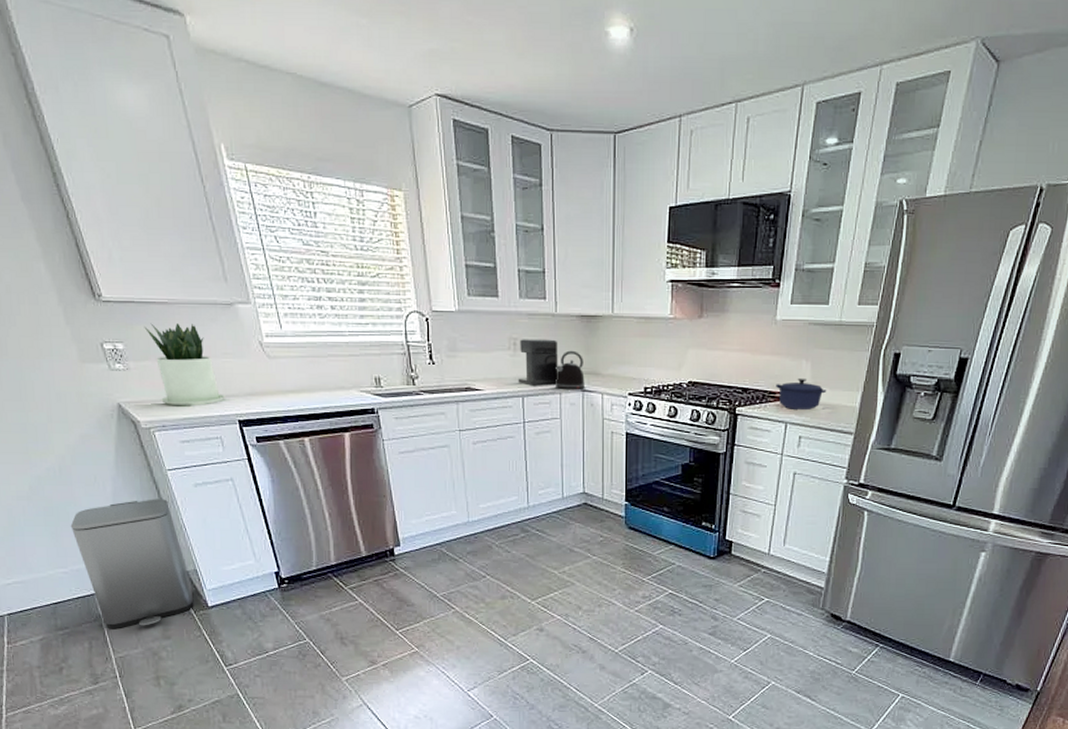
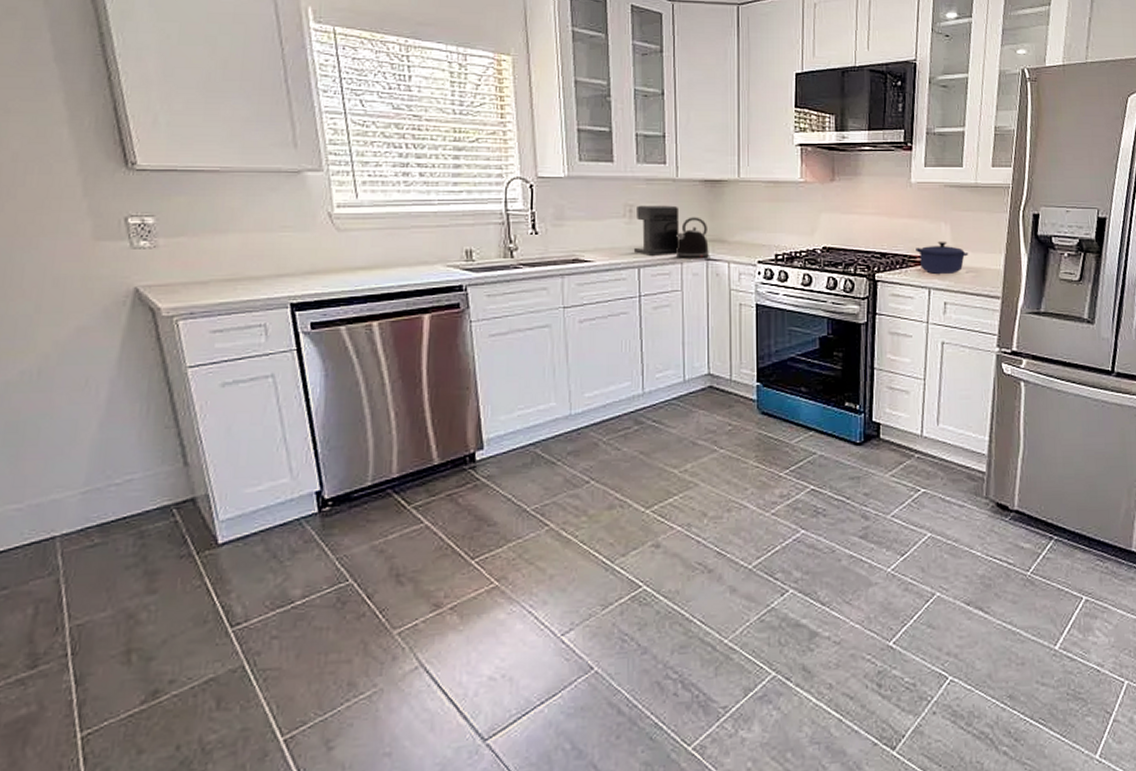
pedal bin: present [70,499,194,629] -> none [39,404,200,586]
planter: present [144,323,225,405] -> none [184,194,278,288]

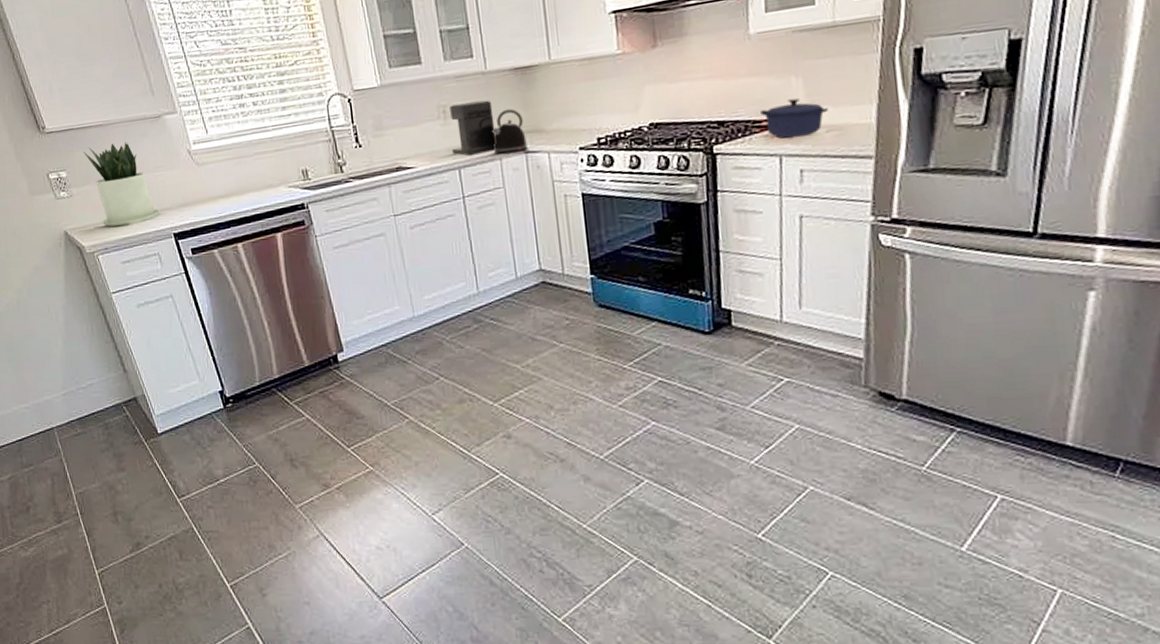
planter: none [184,194,278,288] -> present [83,142,160,227]

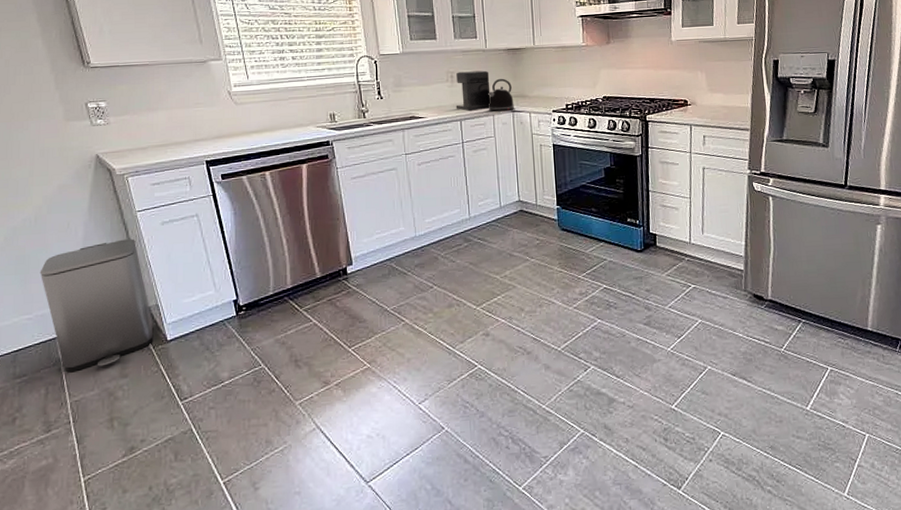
pedal bin: none [29,323,145,464] -> present [39,239,154,373]
planter: present [83,142,160,227] -> none [126,80,195,152]
cooking pot: present [760,97,829,139] -> none [678,86,722,114]

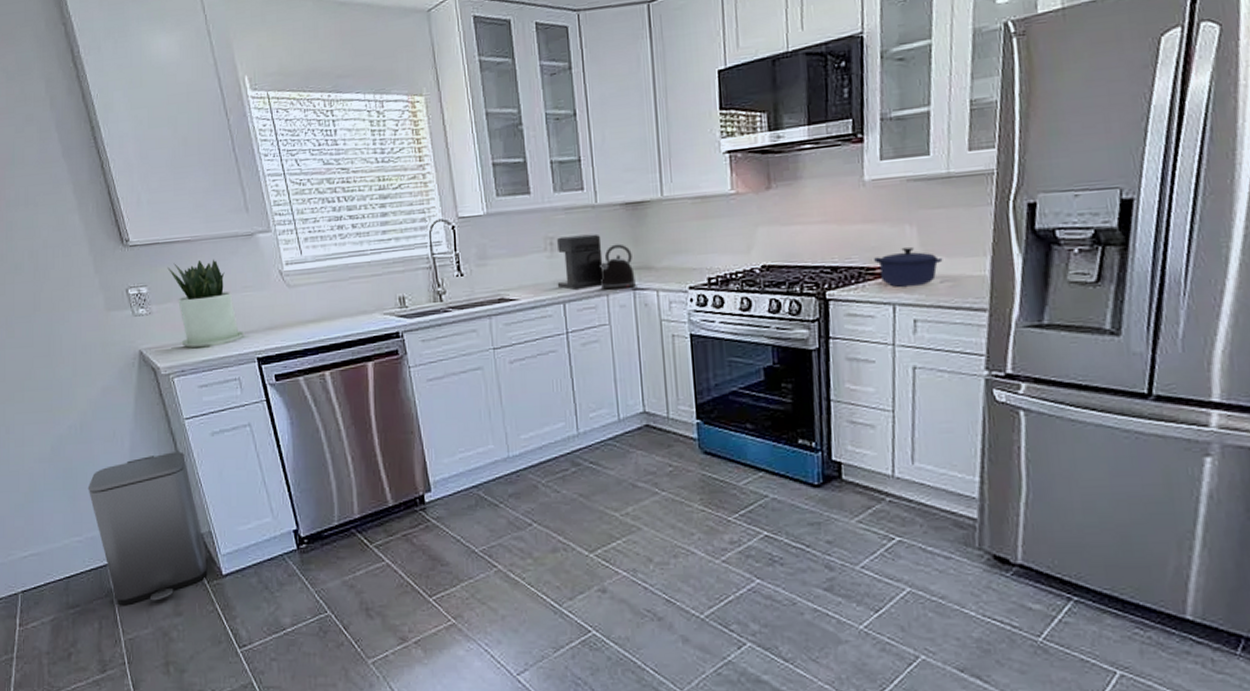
planter: none [126,80,195,152] -> present [167,259,244,348]
cooking pot: none [678,86,722,114] -> present [874,246,943,288]

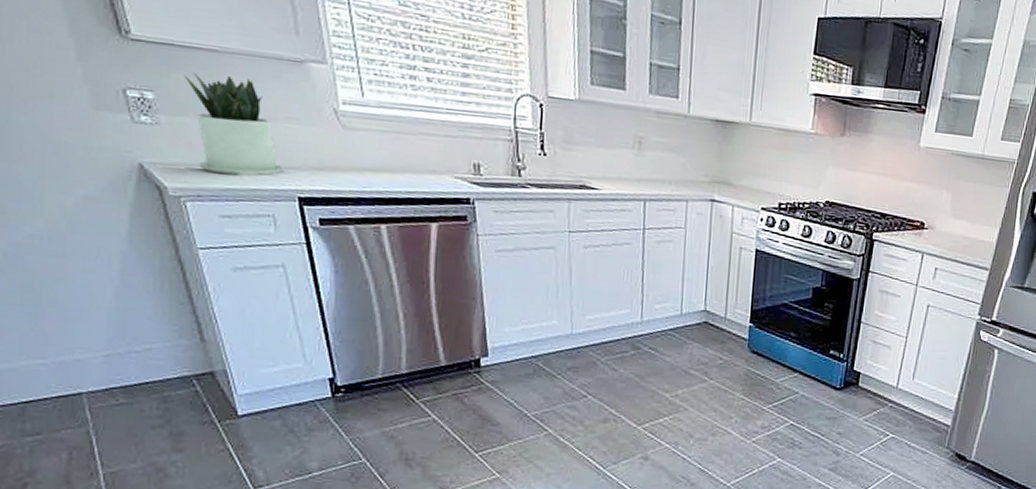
pedal bin: present [87,451,208,606] -> none [57,281,219,438]
coffee maker: present [557,233,604,291] -> none [640,138,689,193]
kettle: present [600,243,636,291] -> none [681,155,715,199]
cooking pot: present [874,246,943,288] -> none [915,208,966,242]

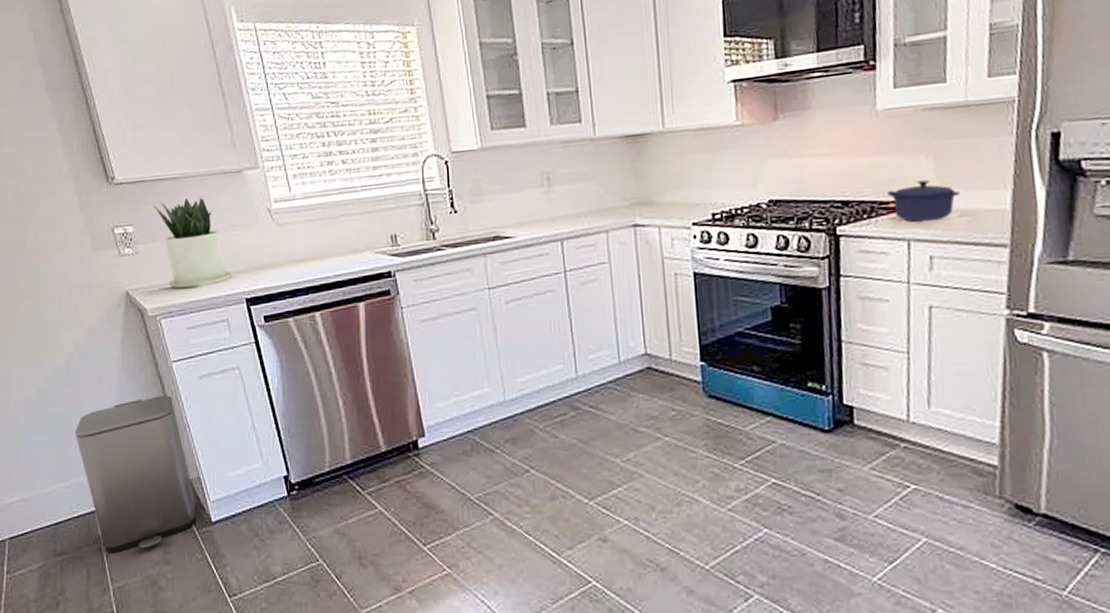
pedal bin: none [57,281,219,438] -> present [74,395,197,553]
cooking pot: none [915,208,966,242] -> present [887,179,961,223]

